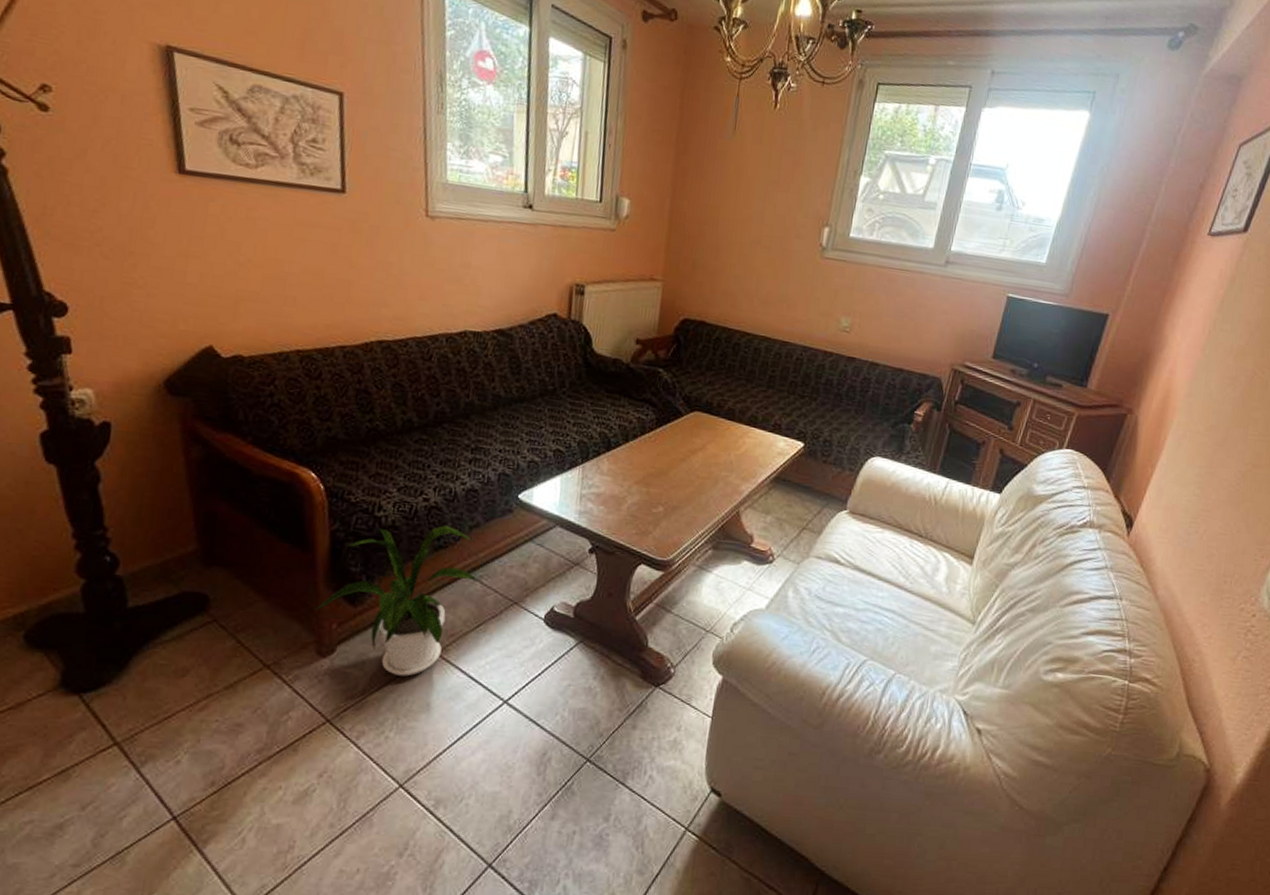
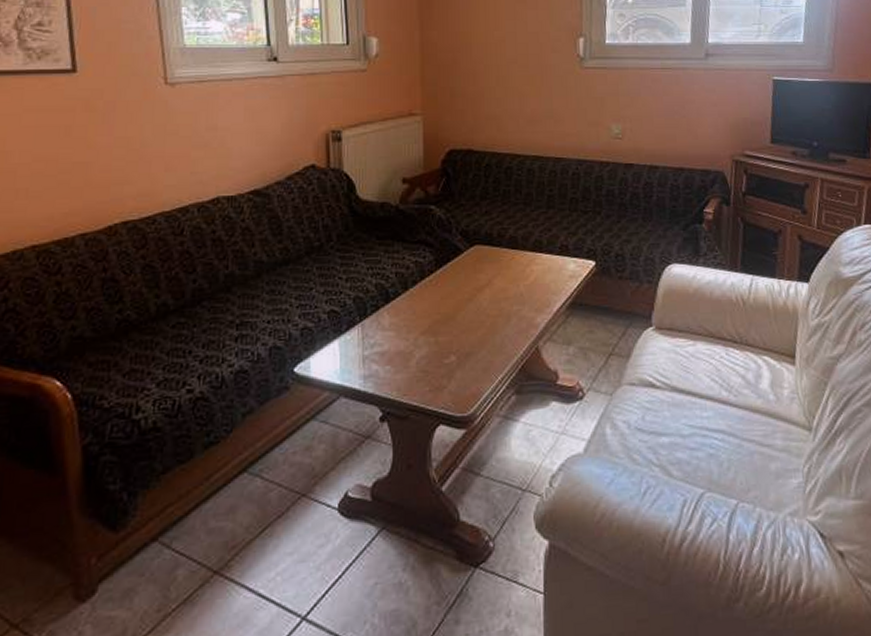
house plant: present [314,525,477,677] -> none [68,417,256,610]

